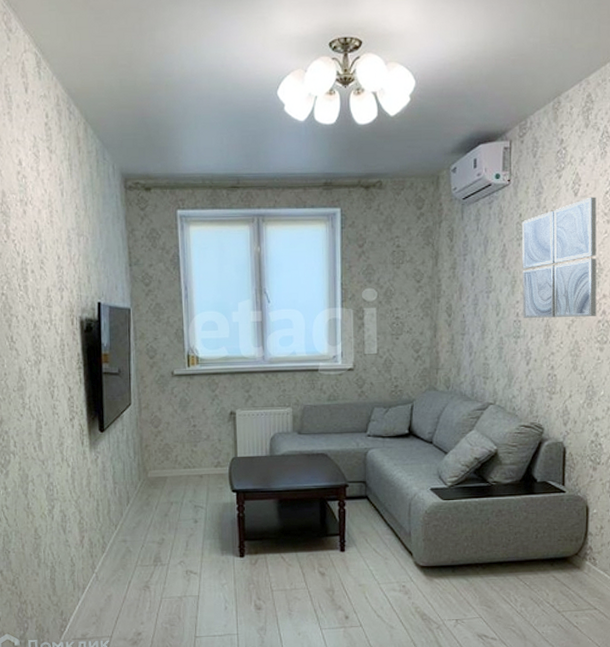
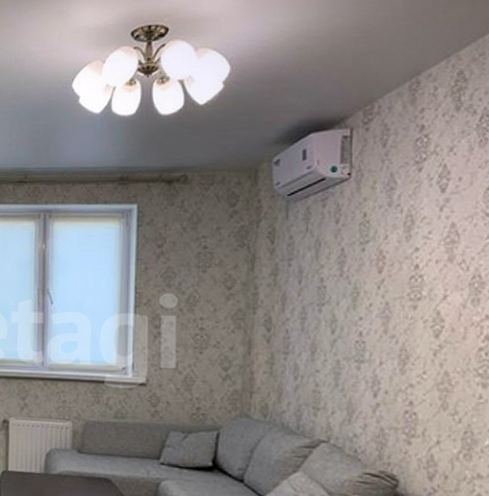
wall art: present [522,197,597,318] -> none [367,193,477,342]

